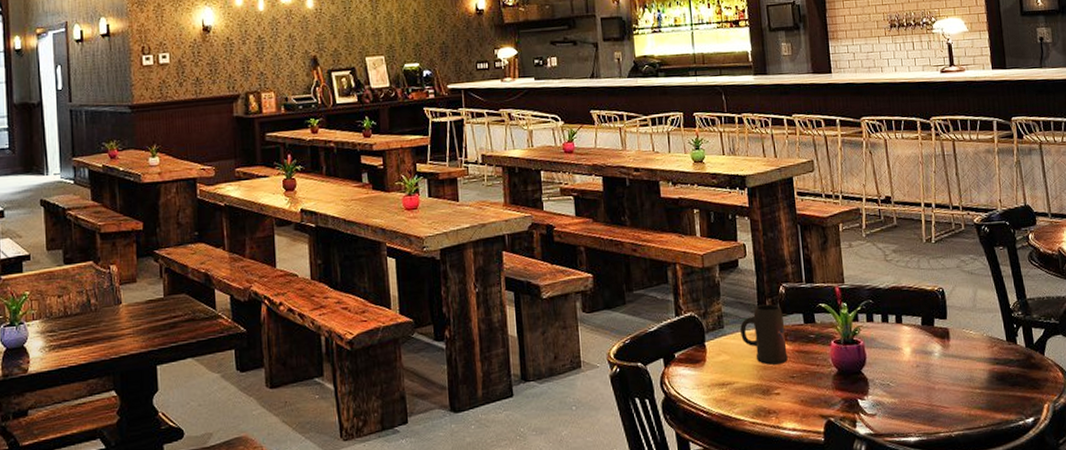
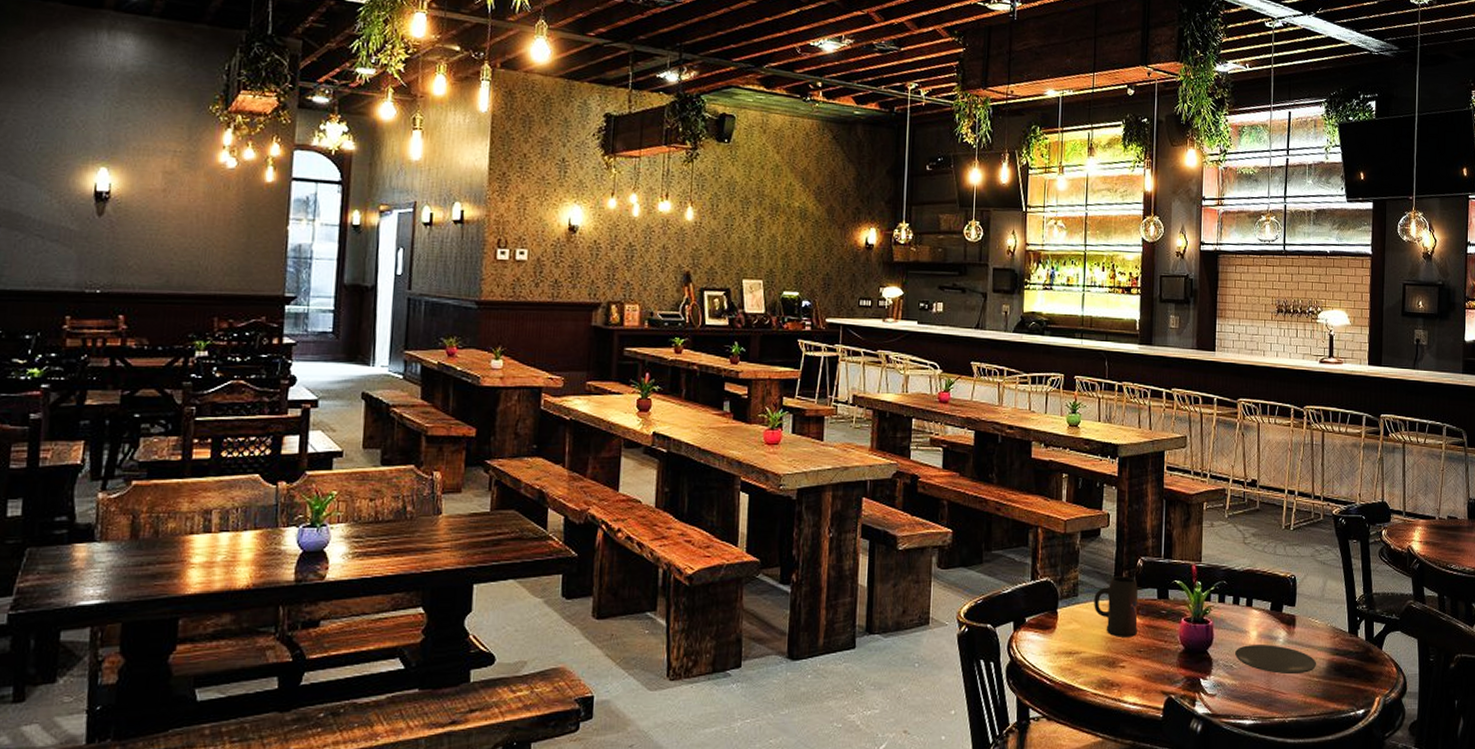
plate: none [889,359,978,388] -> present [1234,645,1317,675]

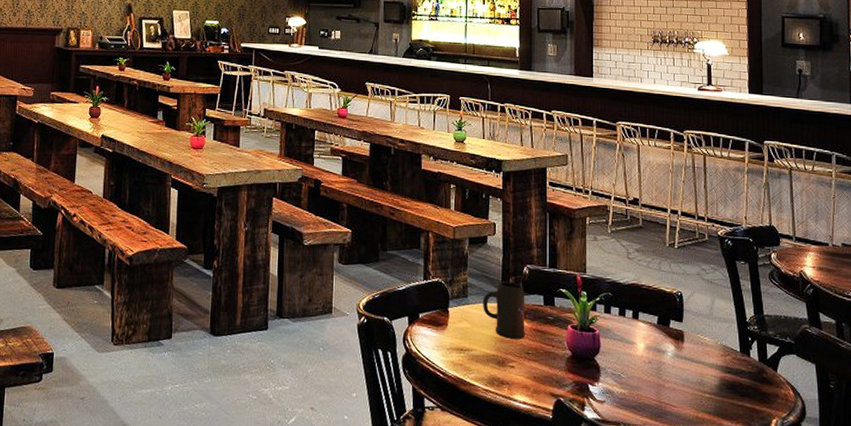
plate: present [1234,645,1317,675] -> none [622,356,708,389]

